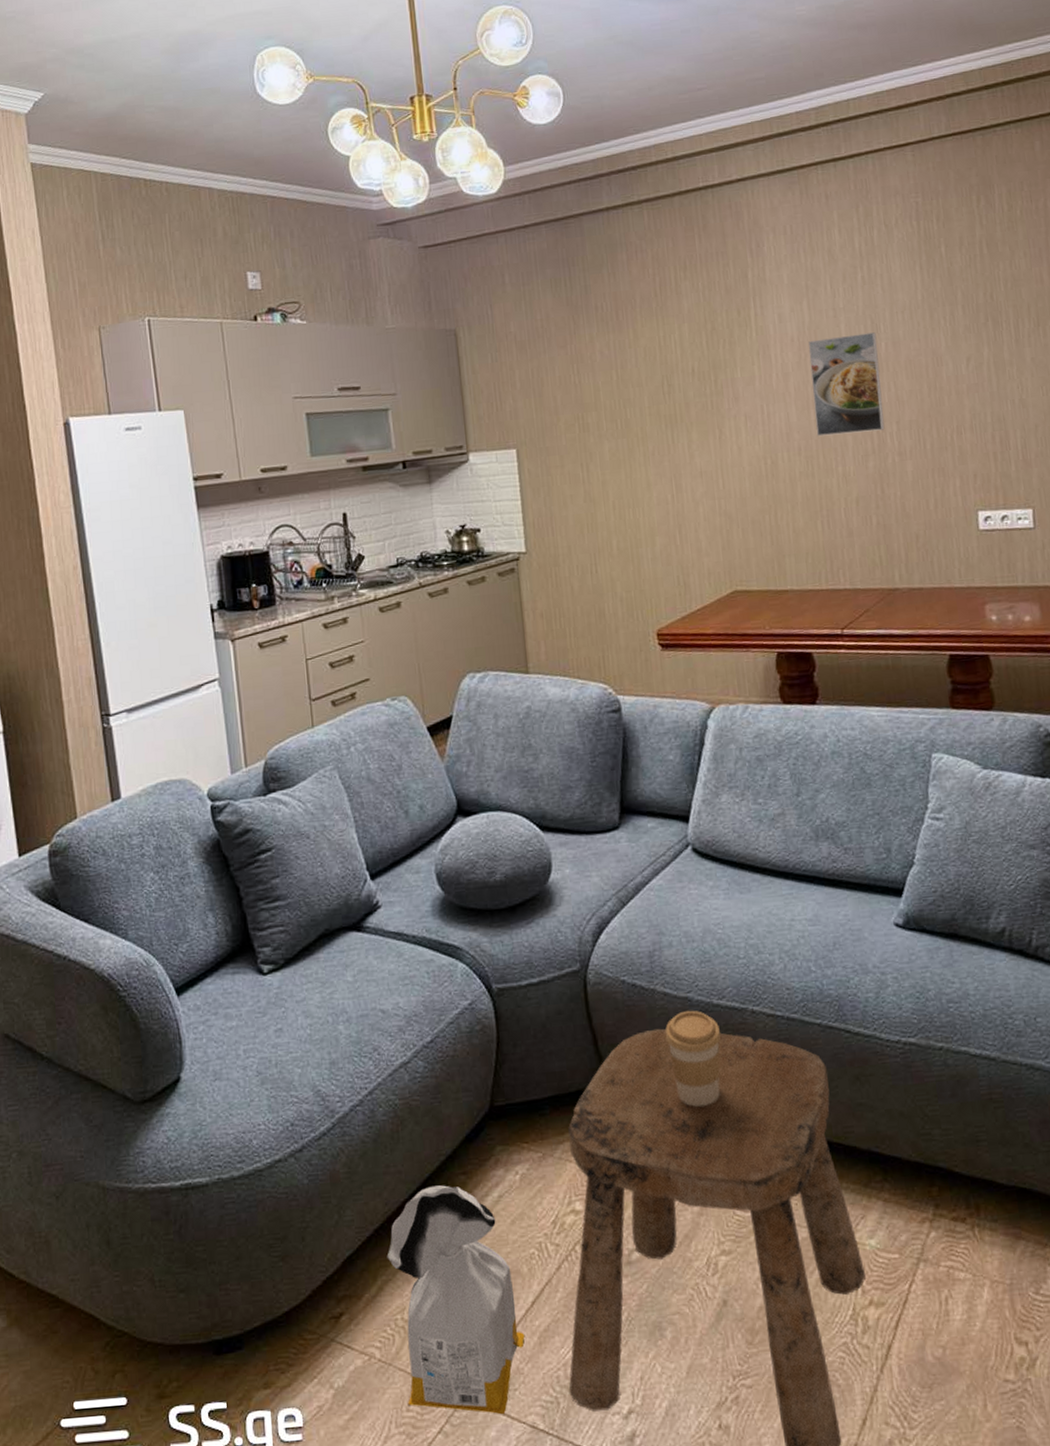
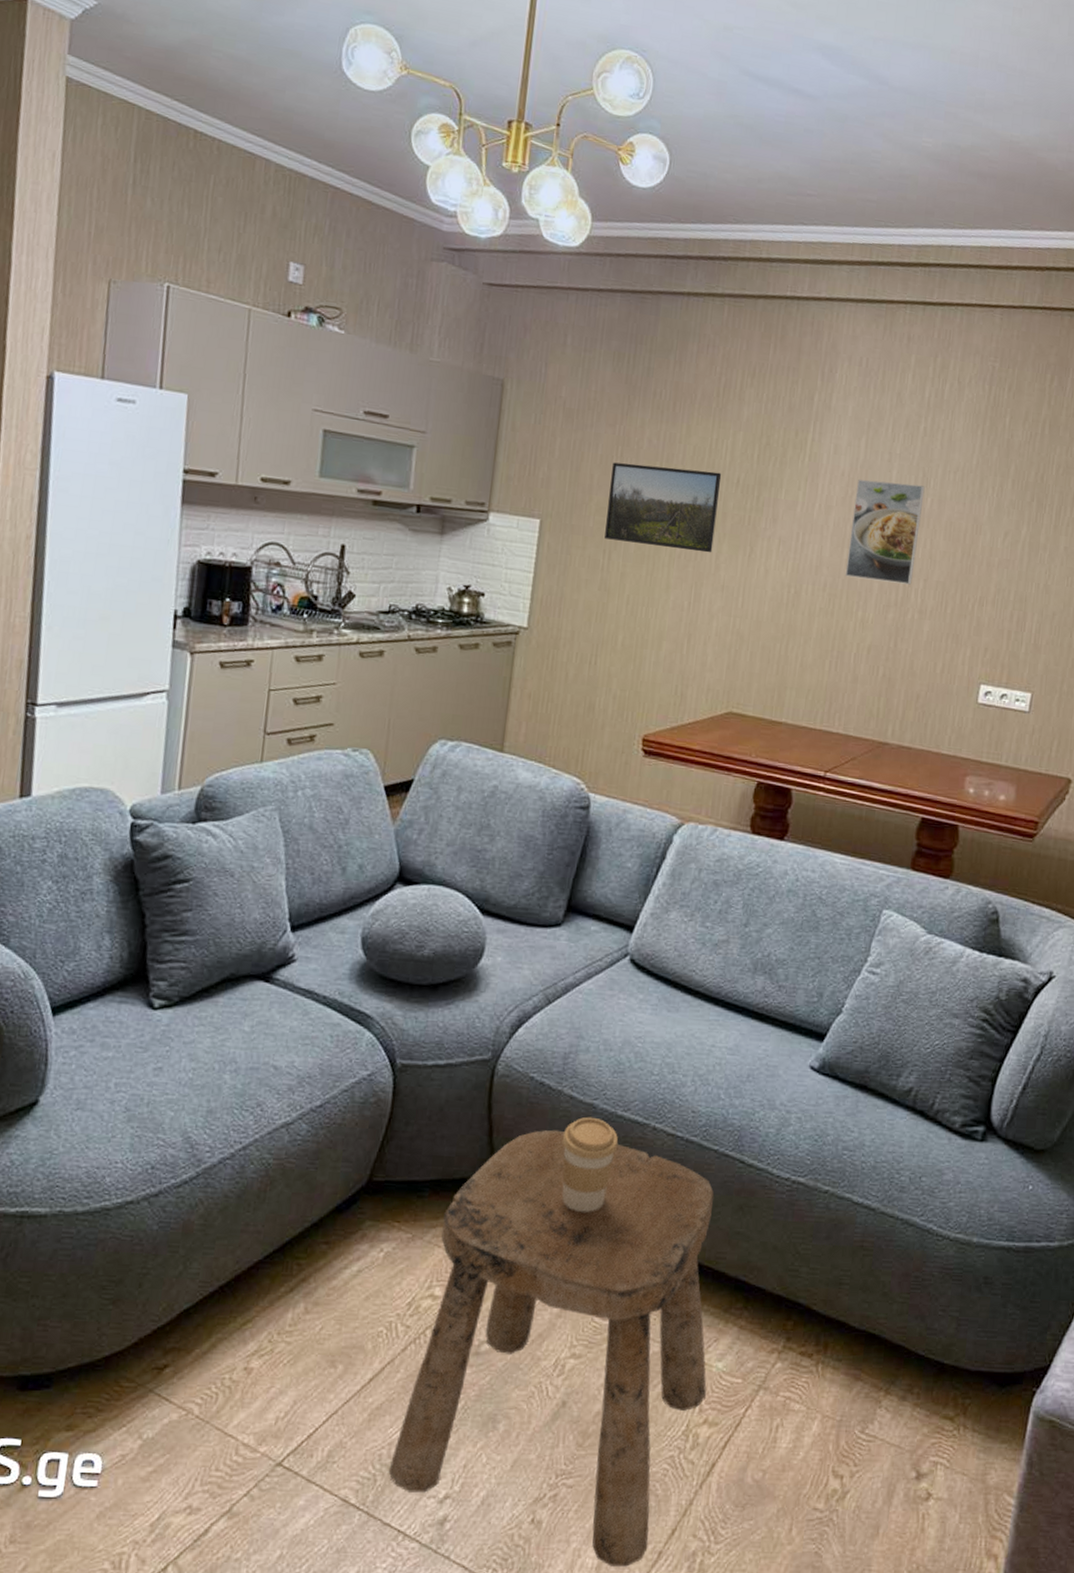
bag: present [386,1185,525,1415] -> none [218,1251,356,1485]
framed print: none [572,366,683,453] -> present [604,462,722,553]

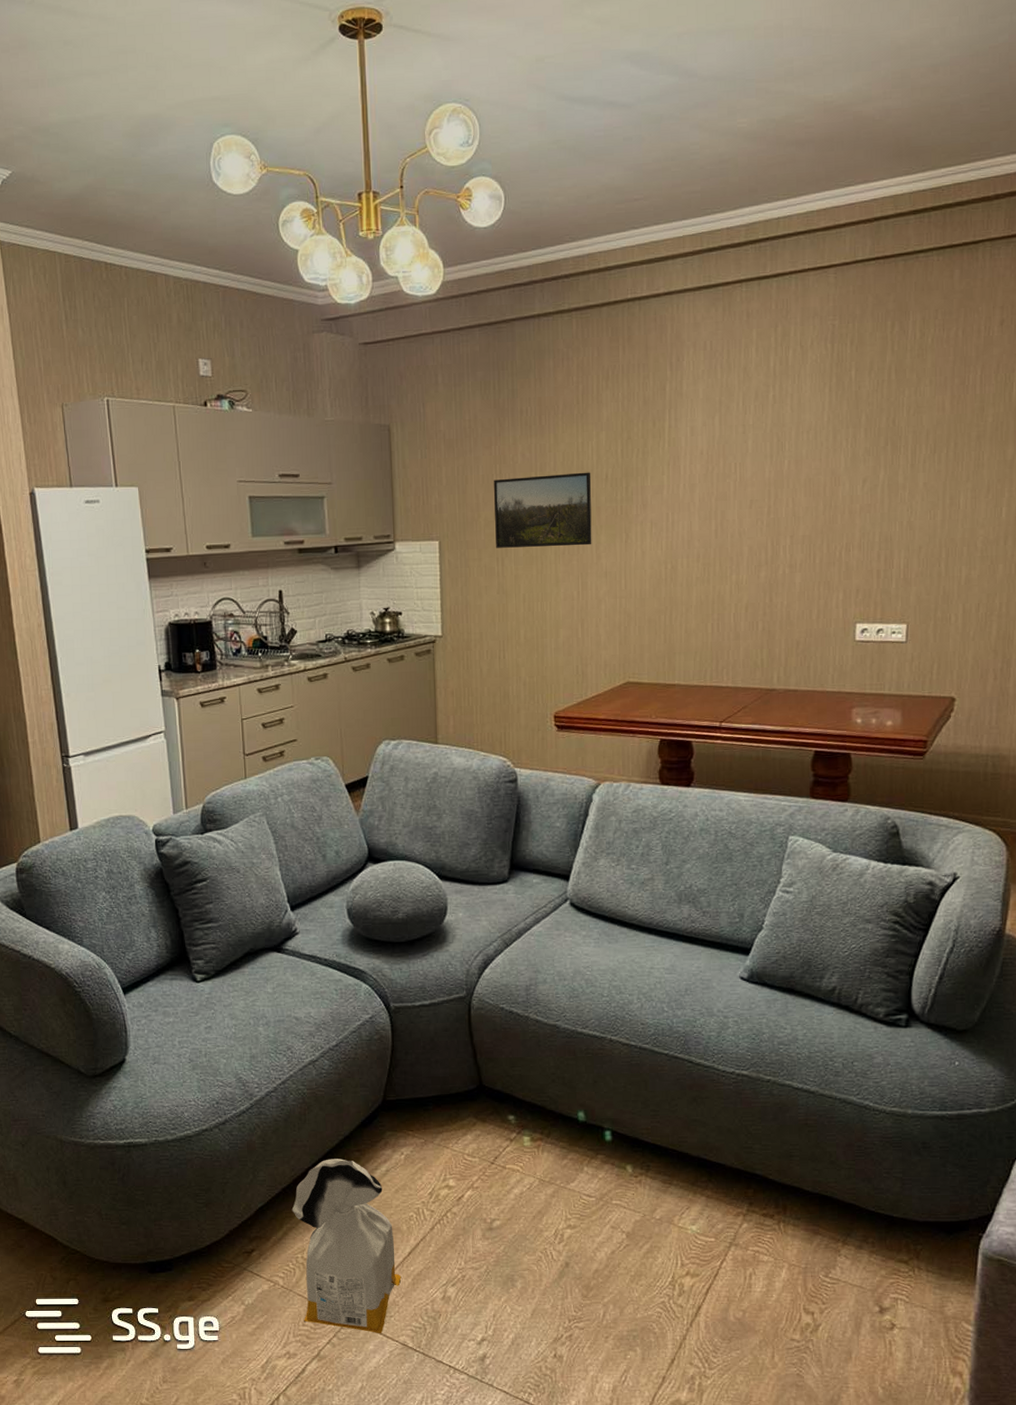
bag: none [218,1251,356,1485] -> present [291,1159,402,1334]
stool: present [388,1129,715,1567] -> none [434,1048,686,1389]
coffee cup: present [562,1116,619,1212] -> none [534,1035,582,1112]
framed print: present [845,479,925,585] -> none [715,450,781,546]

